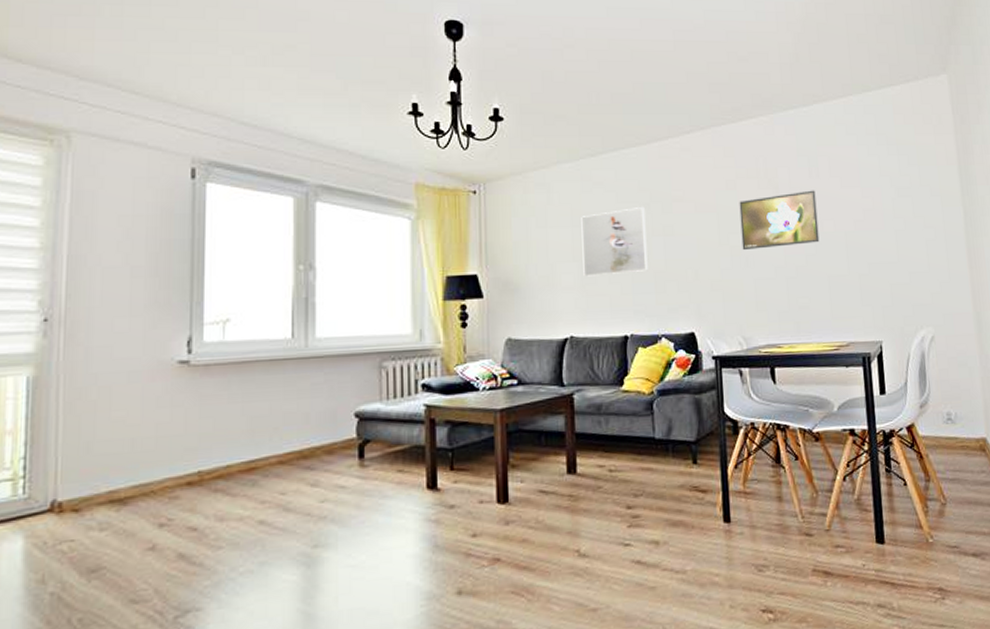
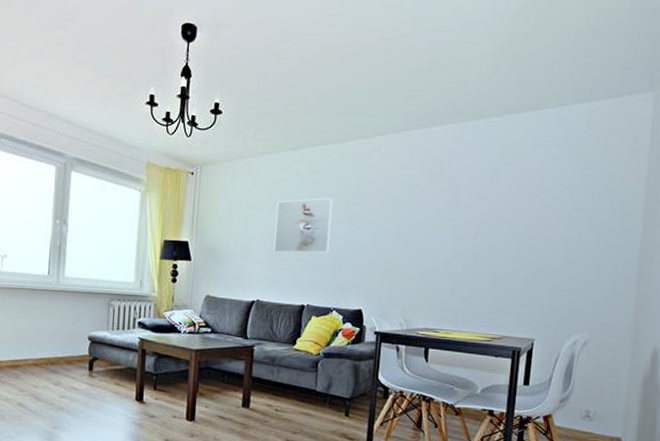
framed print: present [739,190,820,251] -> none [416,196,494,245]

